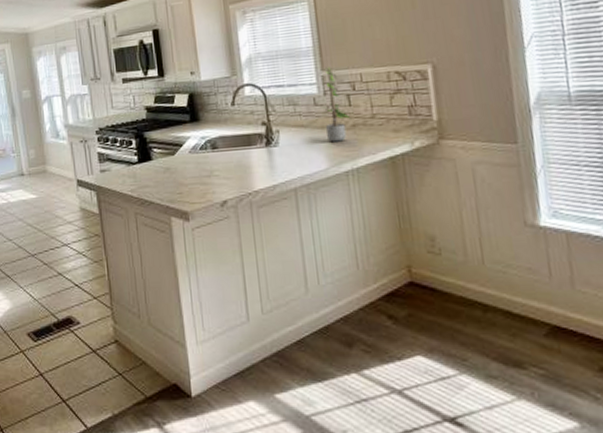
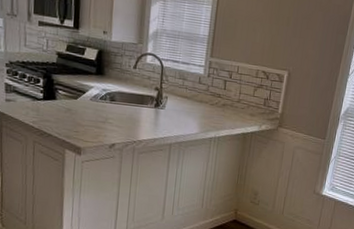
potted plant: present [322,67,351,142] -> none [203,55,223,115]

